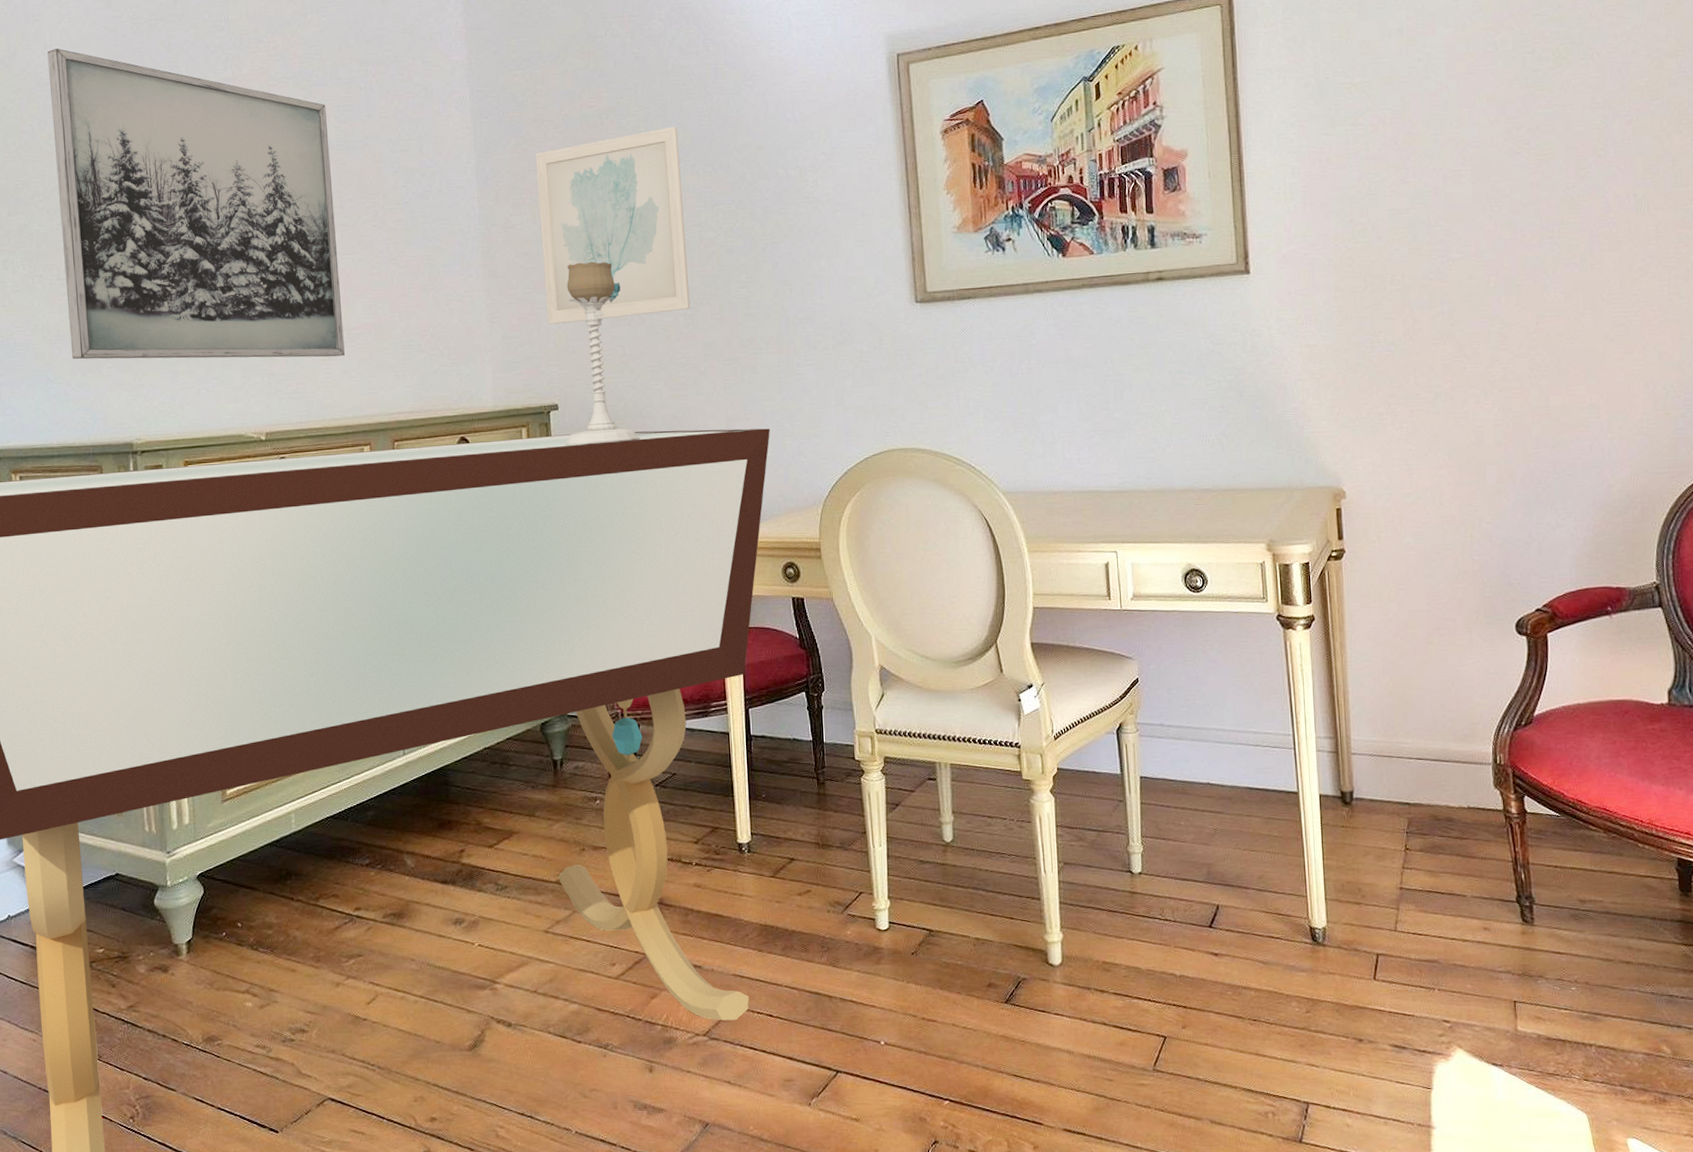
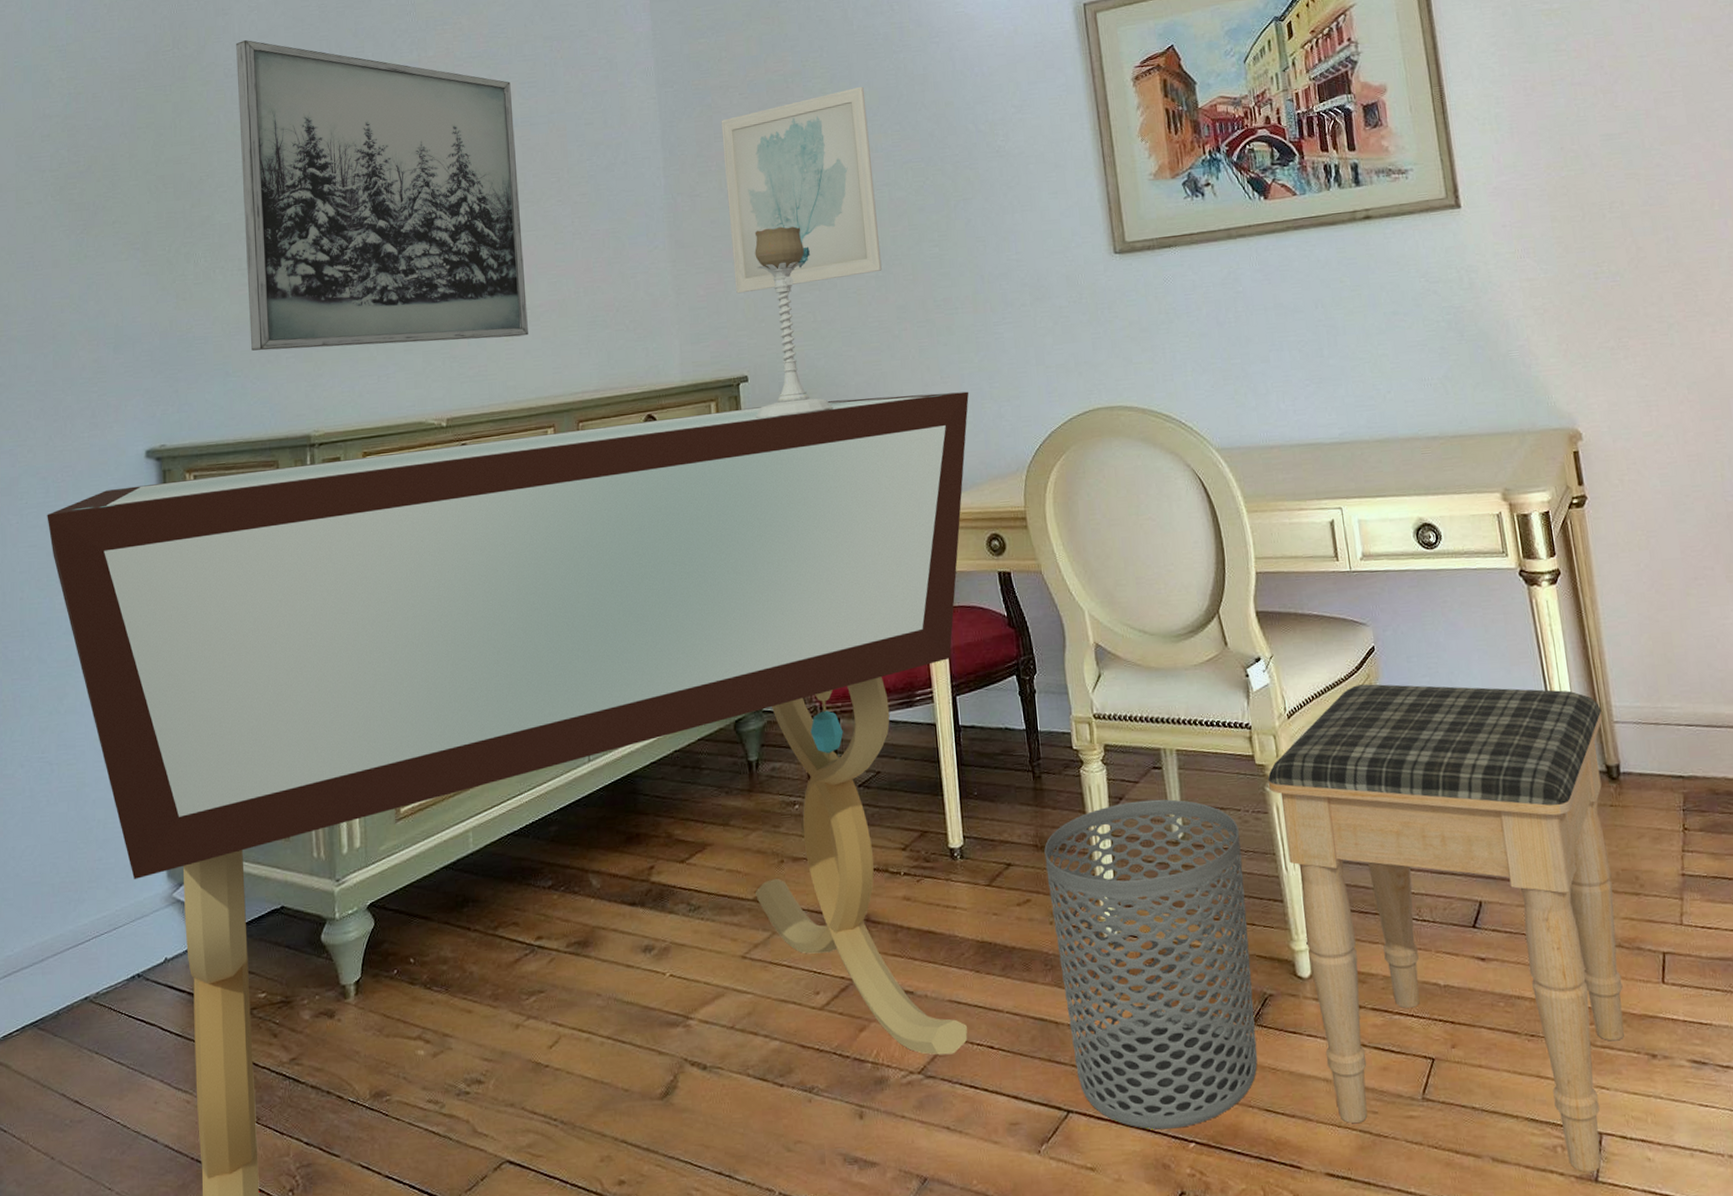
waste bin: none [825,806,1009,1089] -> present [1044,799,1258,1130]
footstool: none [1032,712,1342,1135] -> present [1267,684,1624,1173]

